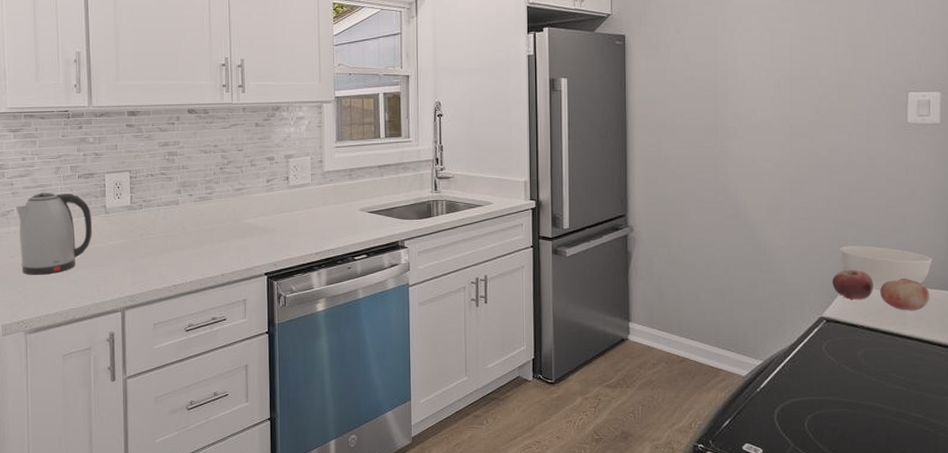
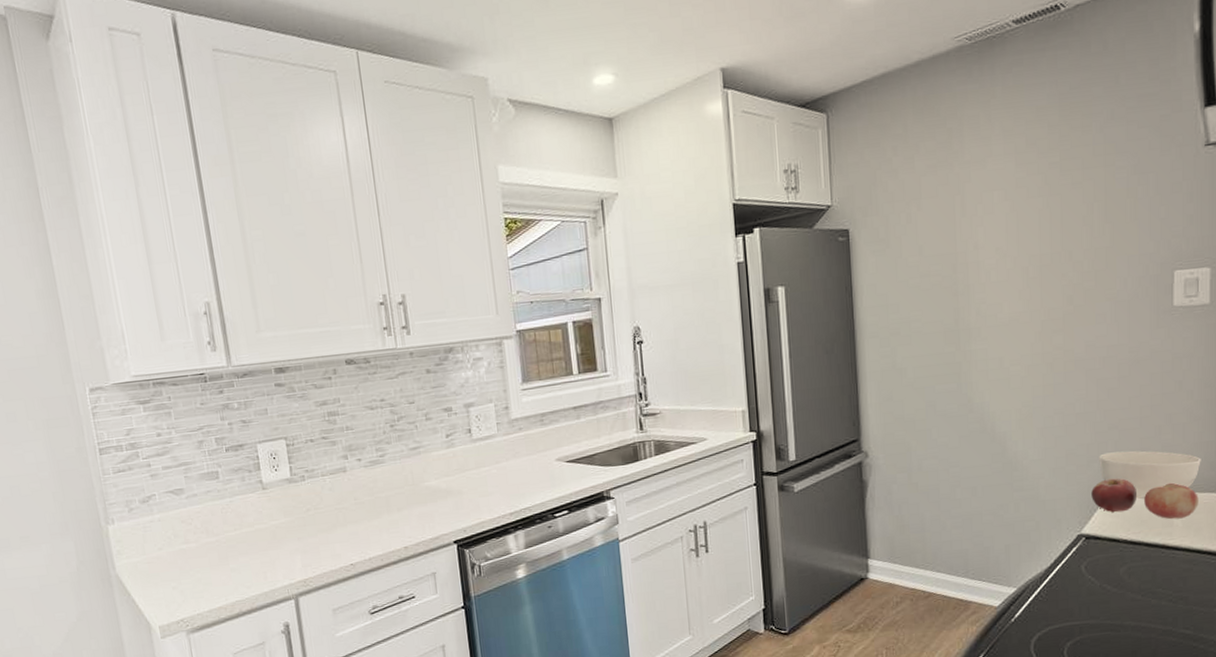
kettle: present [16,193,93,275] -> none [158,470,251,567]

